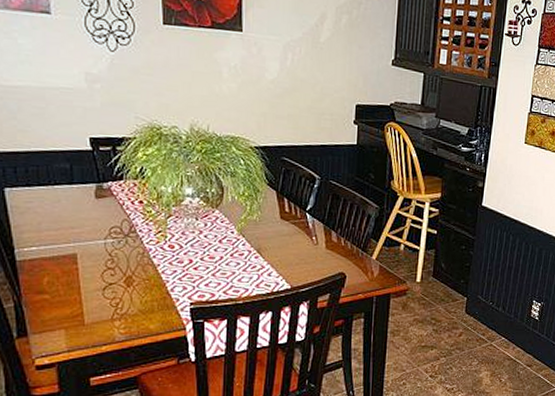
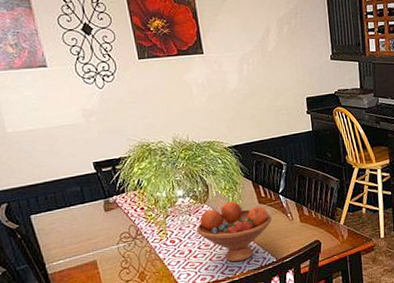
fruit bowl: none [201,210,293,283] -> present [196,200,272,263]

